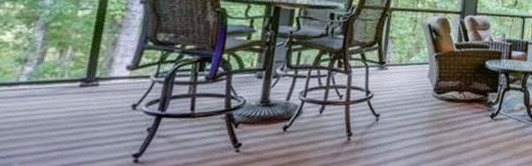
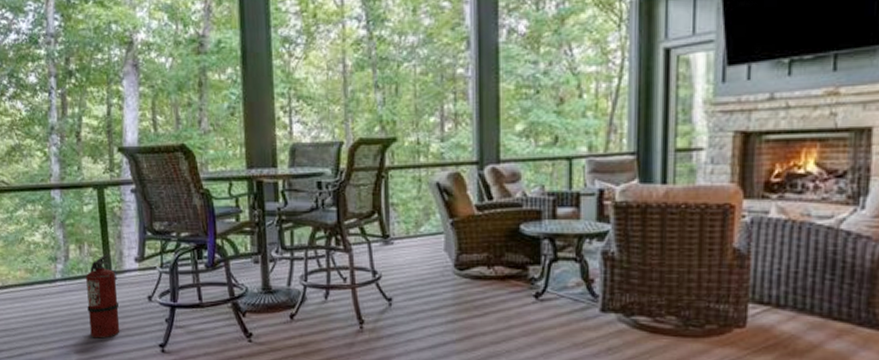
fire extinguisher: none [47,60,99,148] -> present [86,254,120,339]

